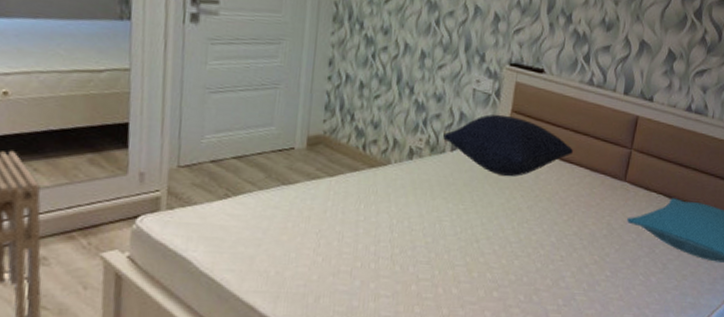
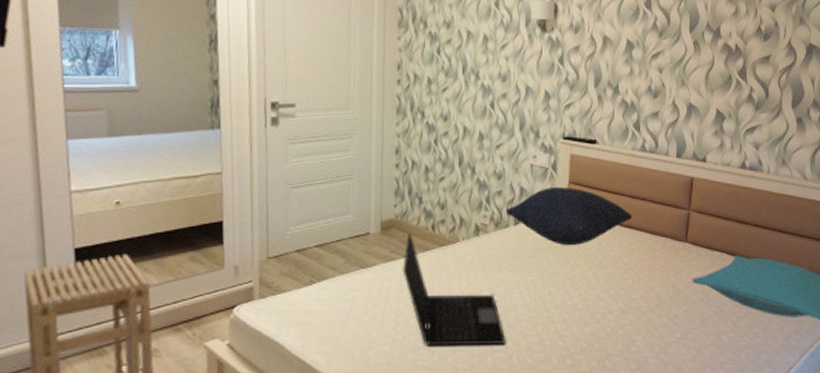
laptop: none [327,151,433,273] -> present [402,233,506,346]

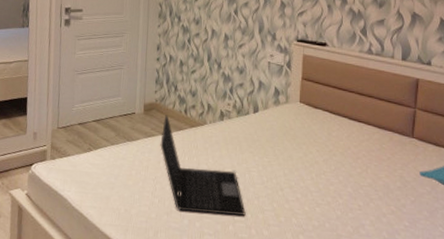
pillow: present [506,186,632,245] -> none [247,82,360,134]

